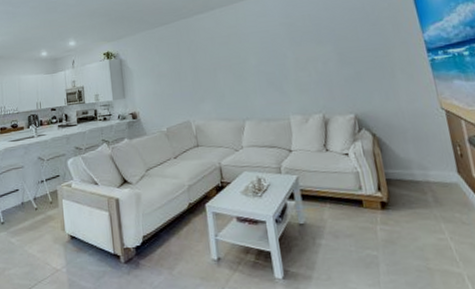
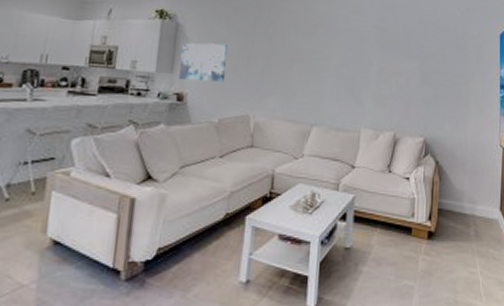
wall art: none [128,67,165,102] -> present [179,42,227,82]

